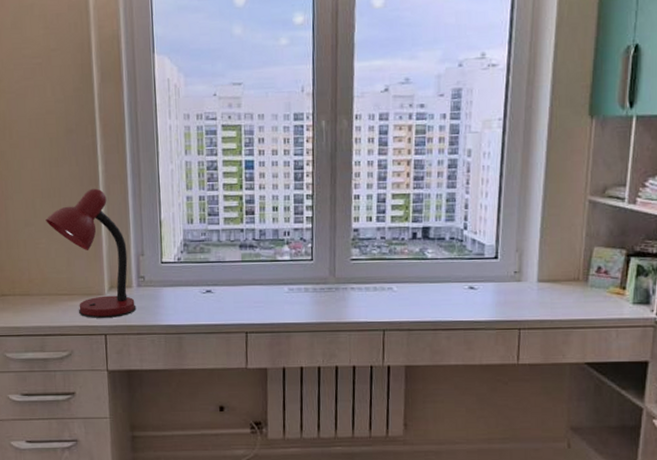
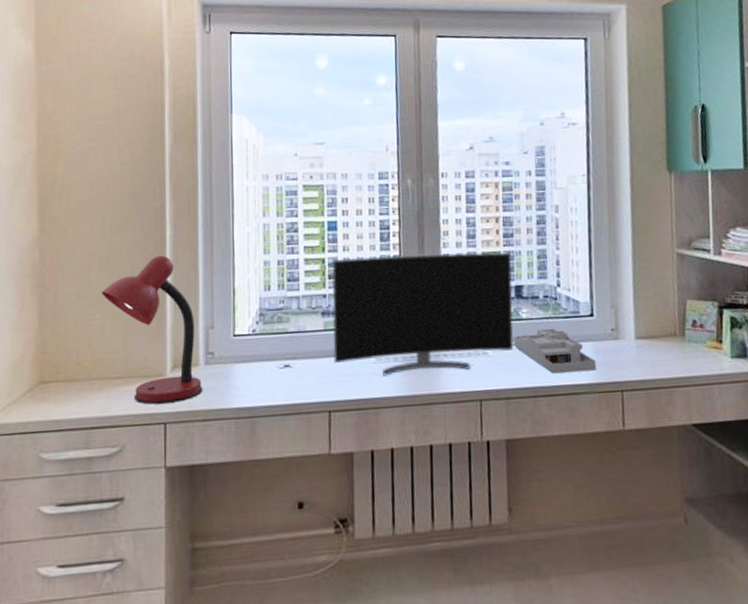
monitor: none [248,193,421,305] -> present [331,252,514,376]
desk organizer: none [417,268,497,310] -> present [513,328,597,374]

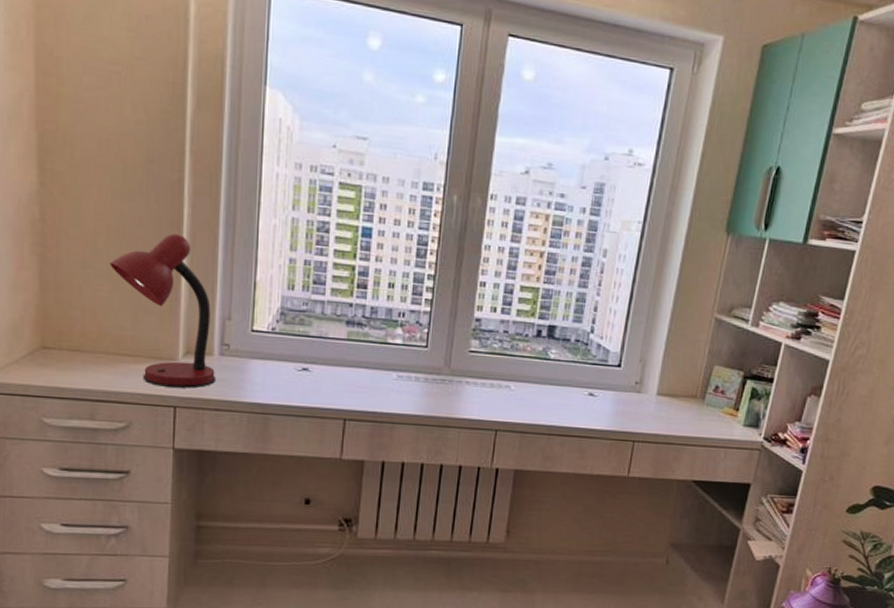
monitor: present [331,252,514,376] -> none [354,269,550,400]
desk organizer: present [513,328,597,374] -> none [537,371,615,419]

